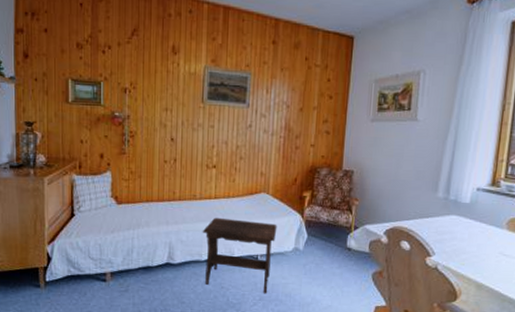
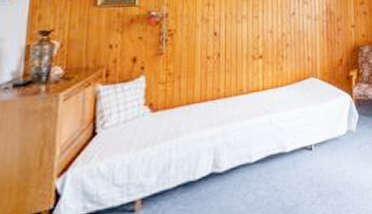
footstool: present [202,217,277,294] -> none [250,108,329,191]

